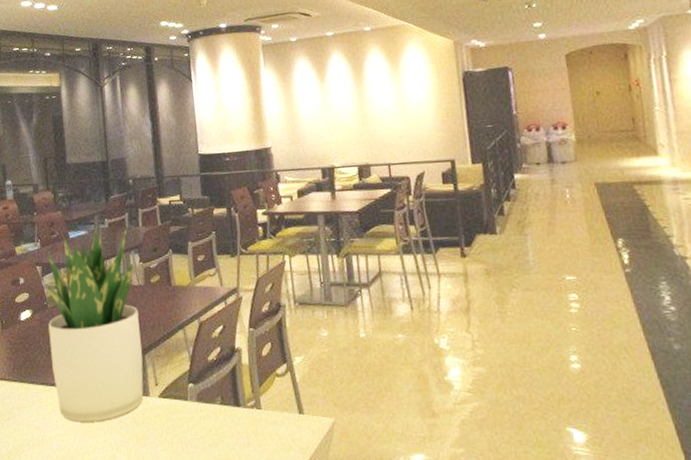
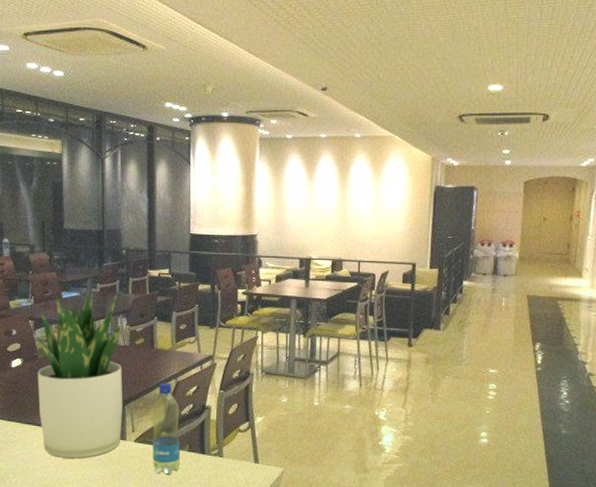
bottle: none [175,324,213,436] -> present [151,382,181,476]

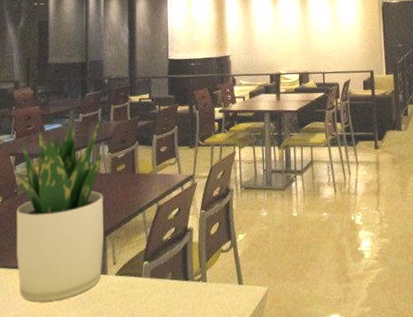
bottle: present [151,382,181,476] -> none [133,207,164,309]

